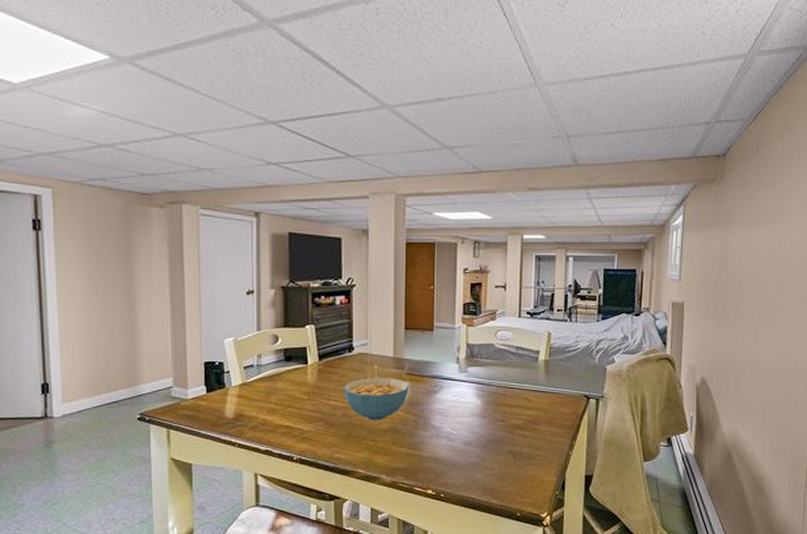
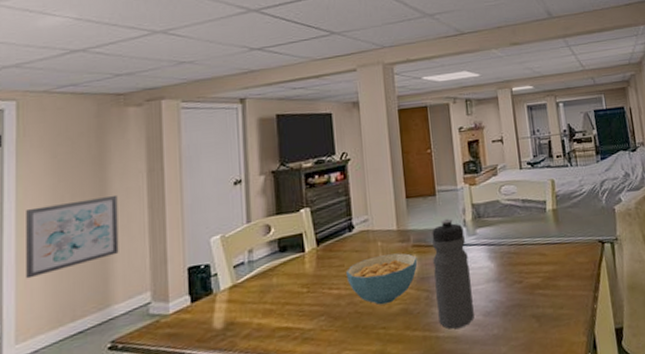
wall art: none [66,288,145,351] -> present [26,194,119,279]
water bottle: none [423,353,457,451] -> present [432,218,474,329]

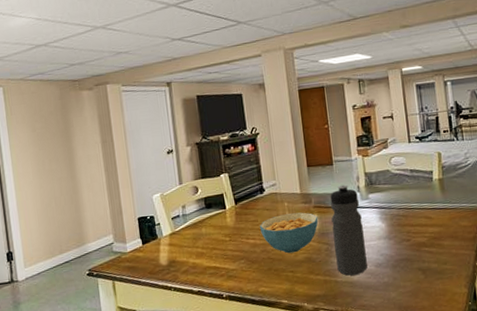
wall art: present [26,194,119,279] -> none [20,160,87,222]

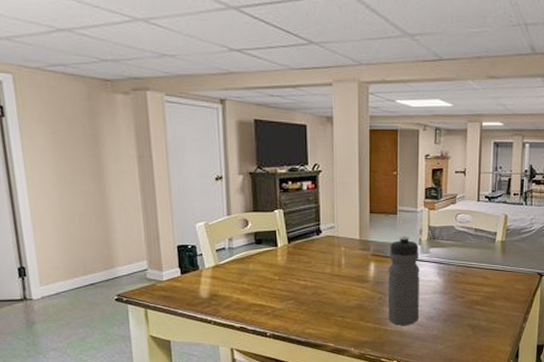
cereal bowl: present [259,212,319,254] -> none [312,259,375,299]

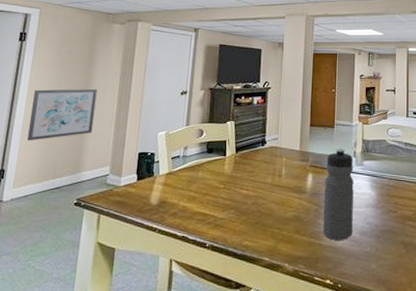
wall art: none [35,174,118,236] -> present [27,88,97,141]

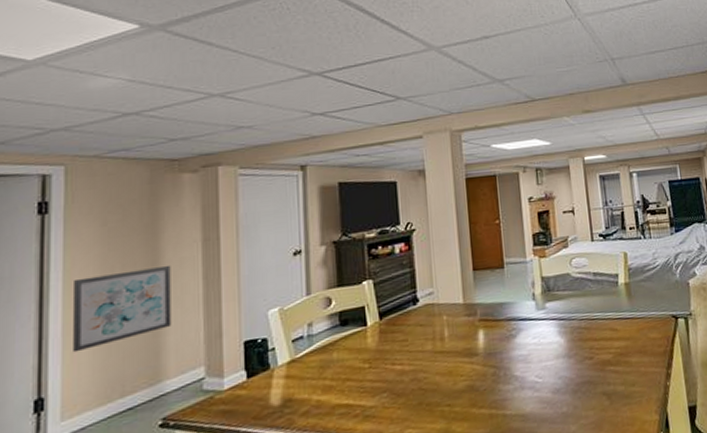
water bottle: present [323,148,354,240] -> none [499,292,543,407]

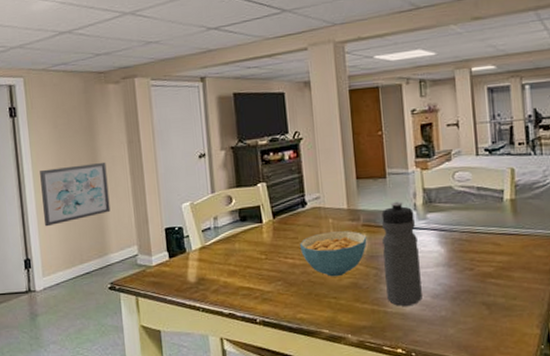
cereal bowl: none [409,327,485,382] -> present [299,231,367,277]
water bottle: none [499,292,543,407] -> present [381,201,422,306]

